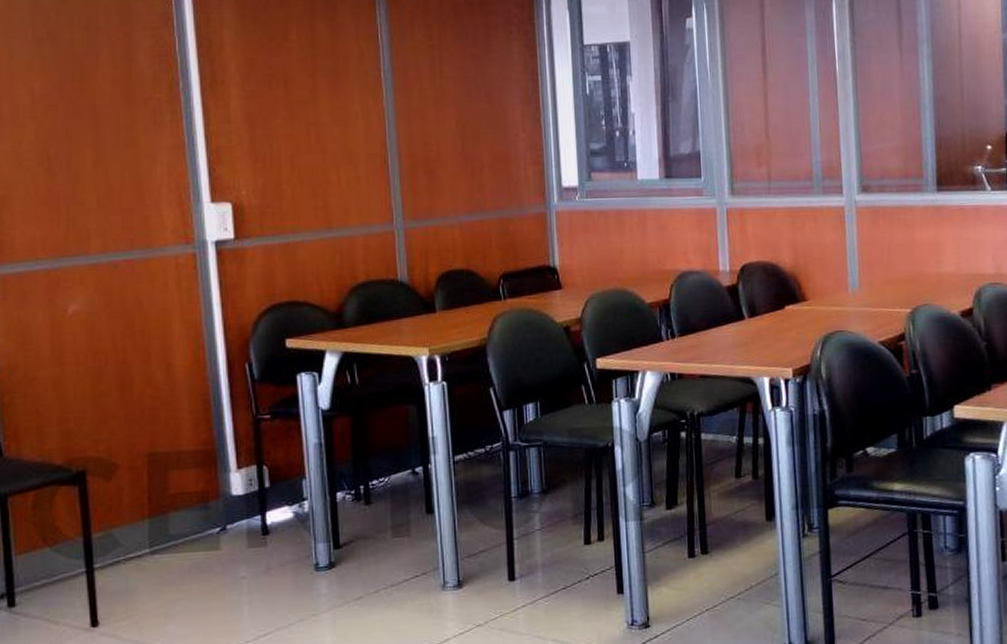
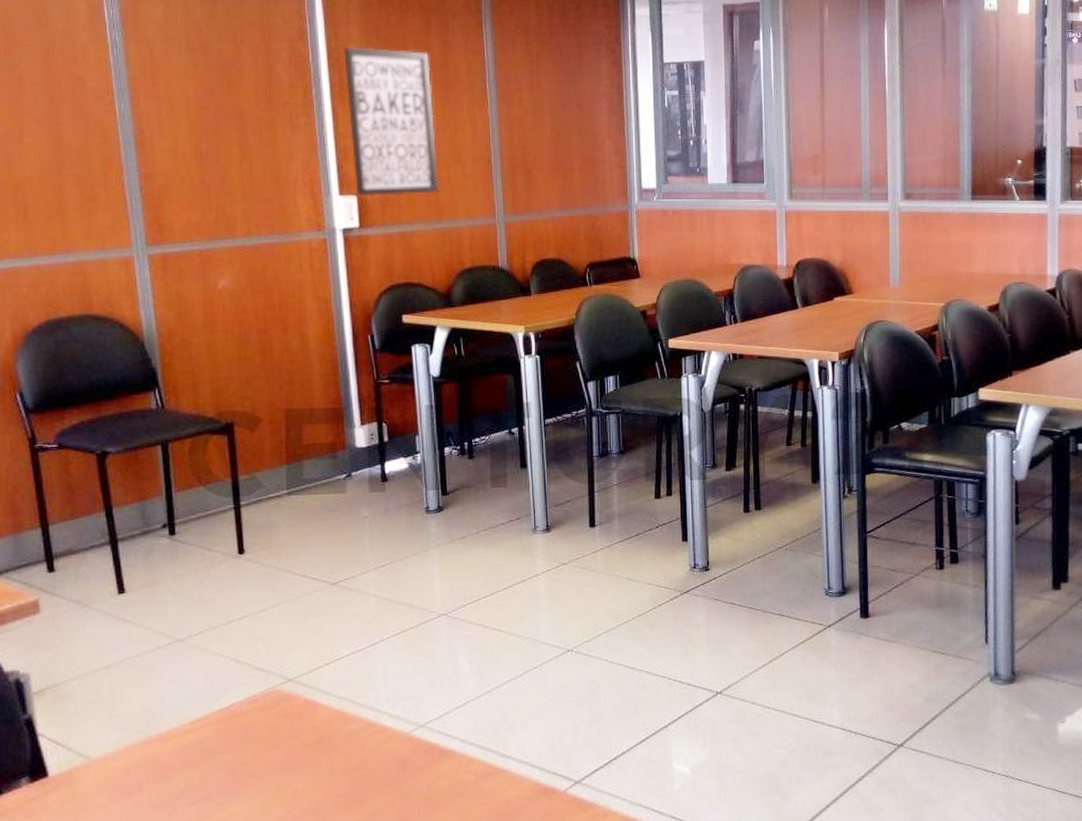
wall art: none [214,33,328,203] -> present [343,47,439,197]

